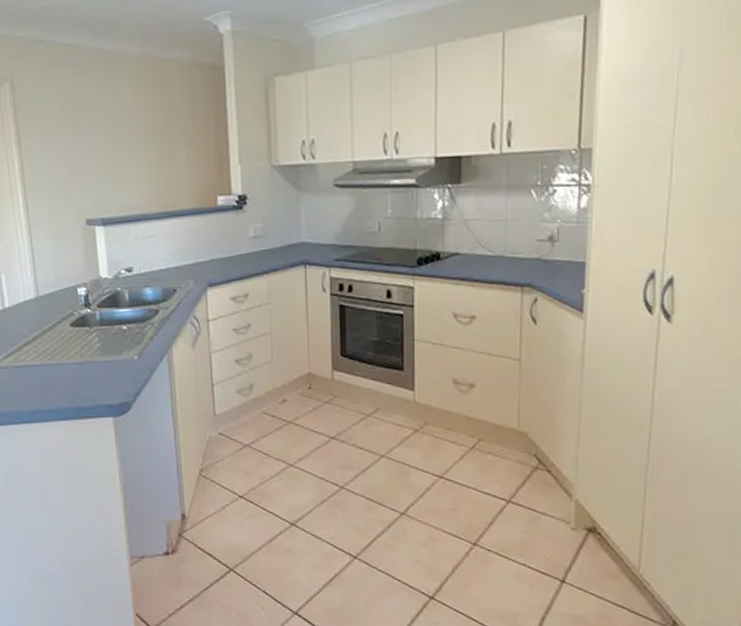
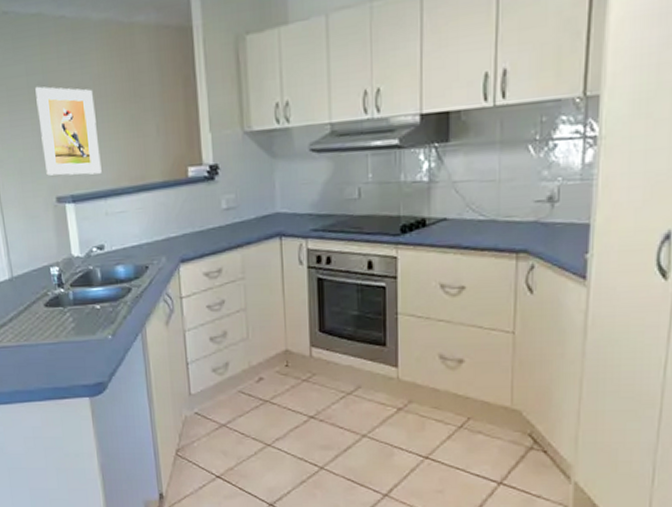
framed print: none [68,112,133,200] -> present [35,86,102,176]

